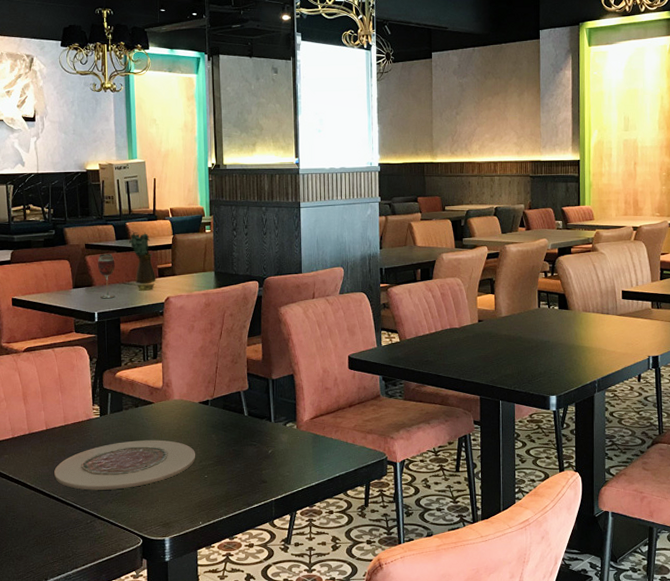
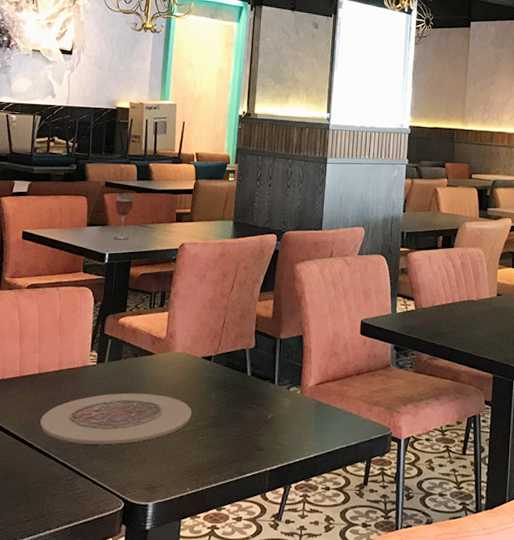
vase: present [129,231,156,291] -> none [150,173,173,235]

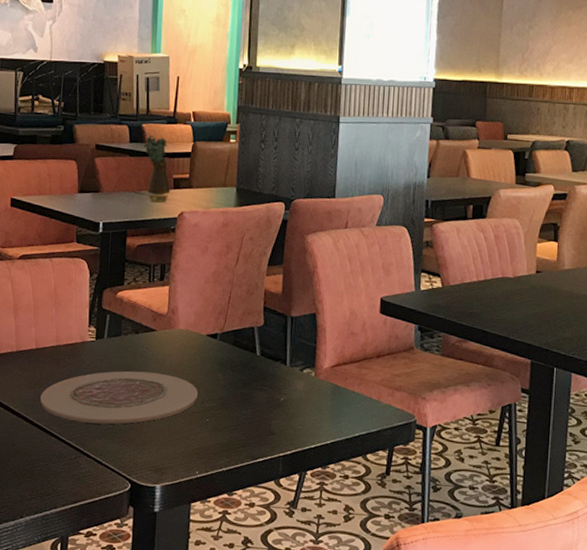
wineglass: present [113,193,133,239] -> none [106,157,127,207]
vase: none [150,173,173,235] -> present [144,134,171,203]

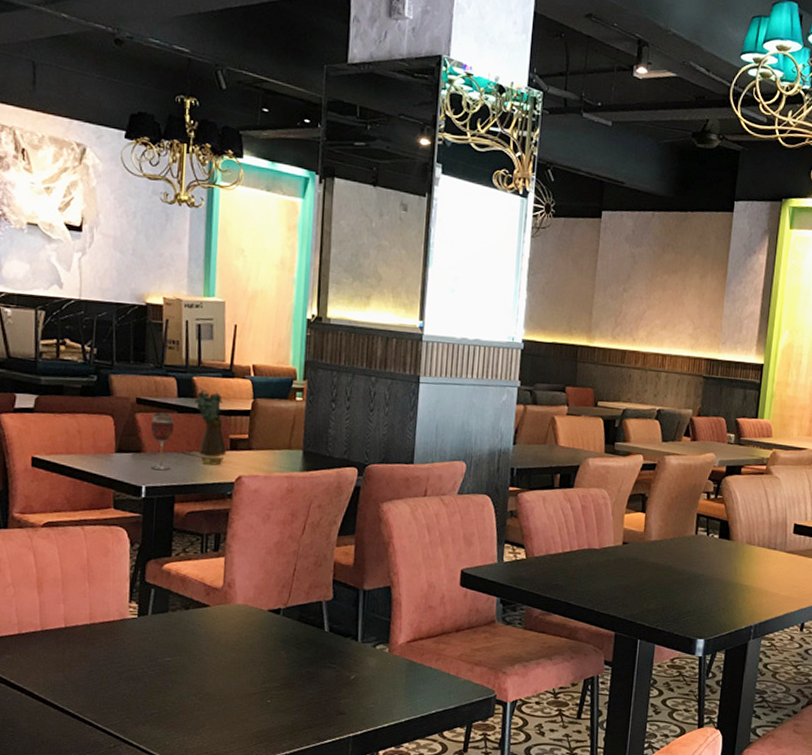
plate: present [40,371,199,425] -> none [71,650,259,709]
wineglass: none [106,157,127,207] -> present [150,413,174,470]

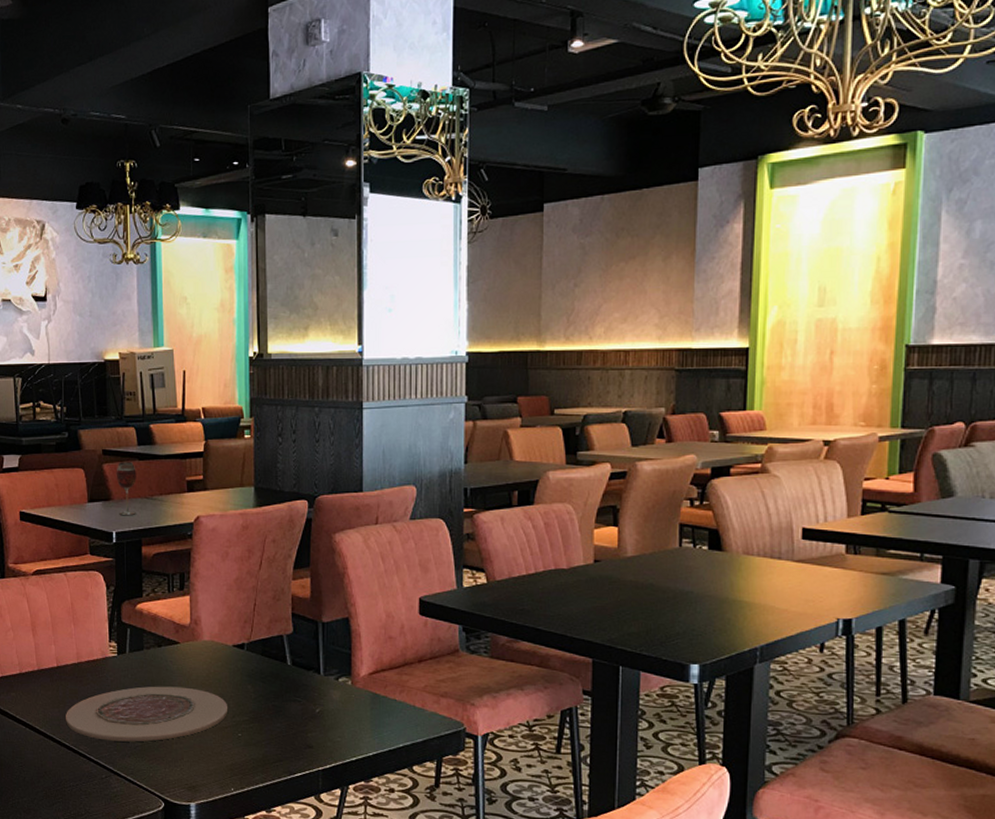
plate: none [71,650,259,709] -> present [66,686,228,742]
vase: present [195,388,227,466] -> none [153,435,185,508]

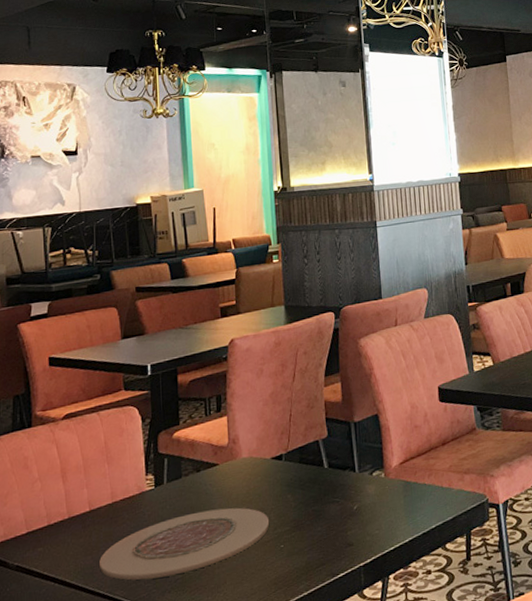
wineglass: present [116,462,136,515] -> none [149,296,171,348]

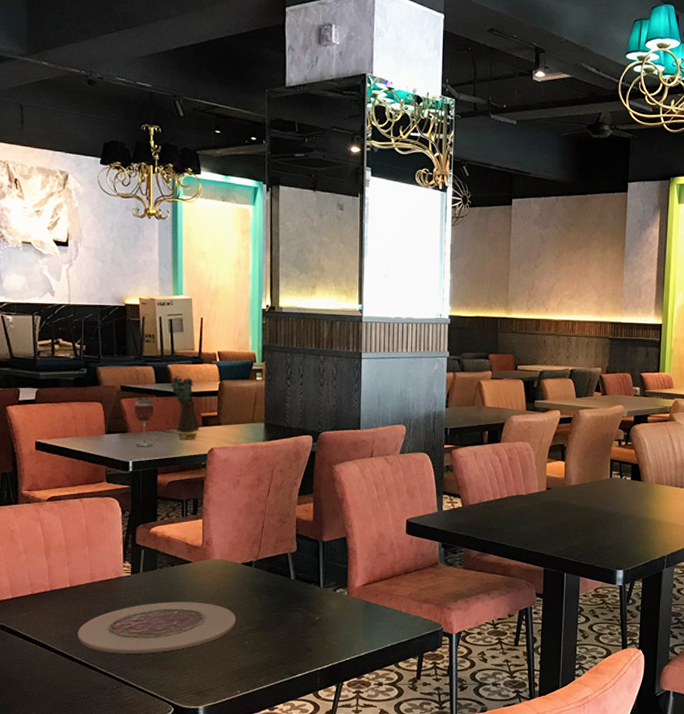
wineglass: none [149,296,171,348] -> present [134,398,154,446]
vase: none [186,268,219,335] -> present [170,374,200,440]

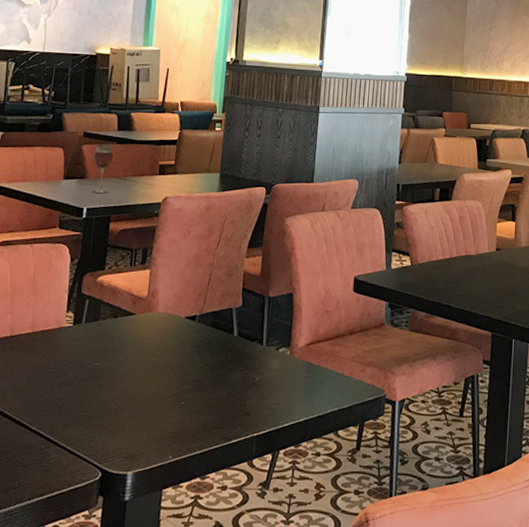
plate: present [78,602,236,654] -> none [11,355,175,412]
vase: present [170,374,200,440] -> none [131,122,156,188]

